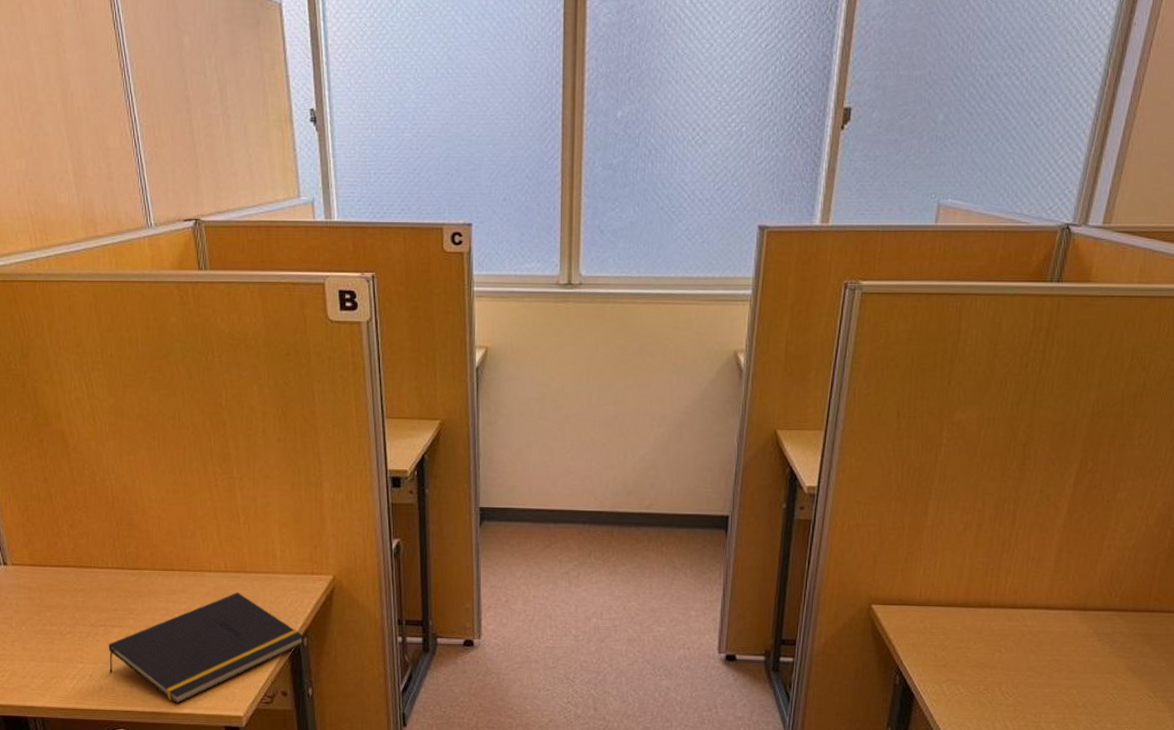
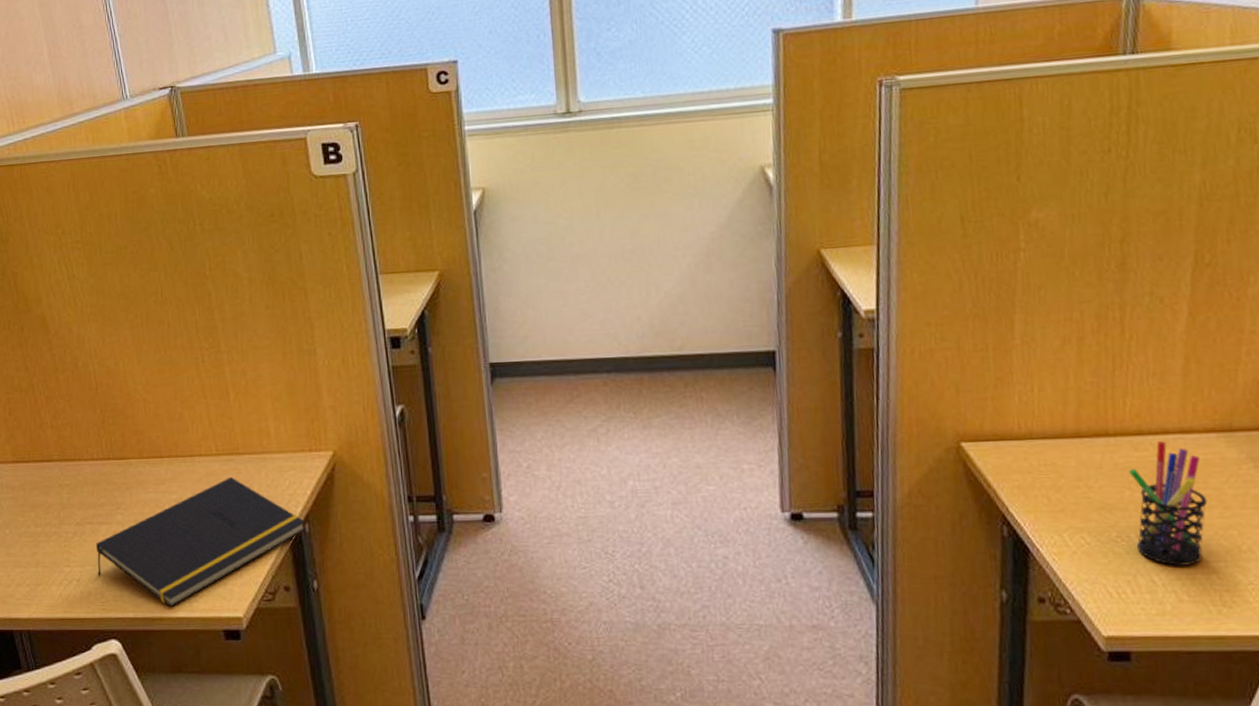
pen holder: none [998,614,1058,716] -> present [1129,441,1208,566]

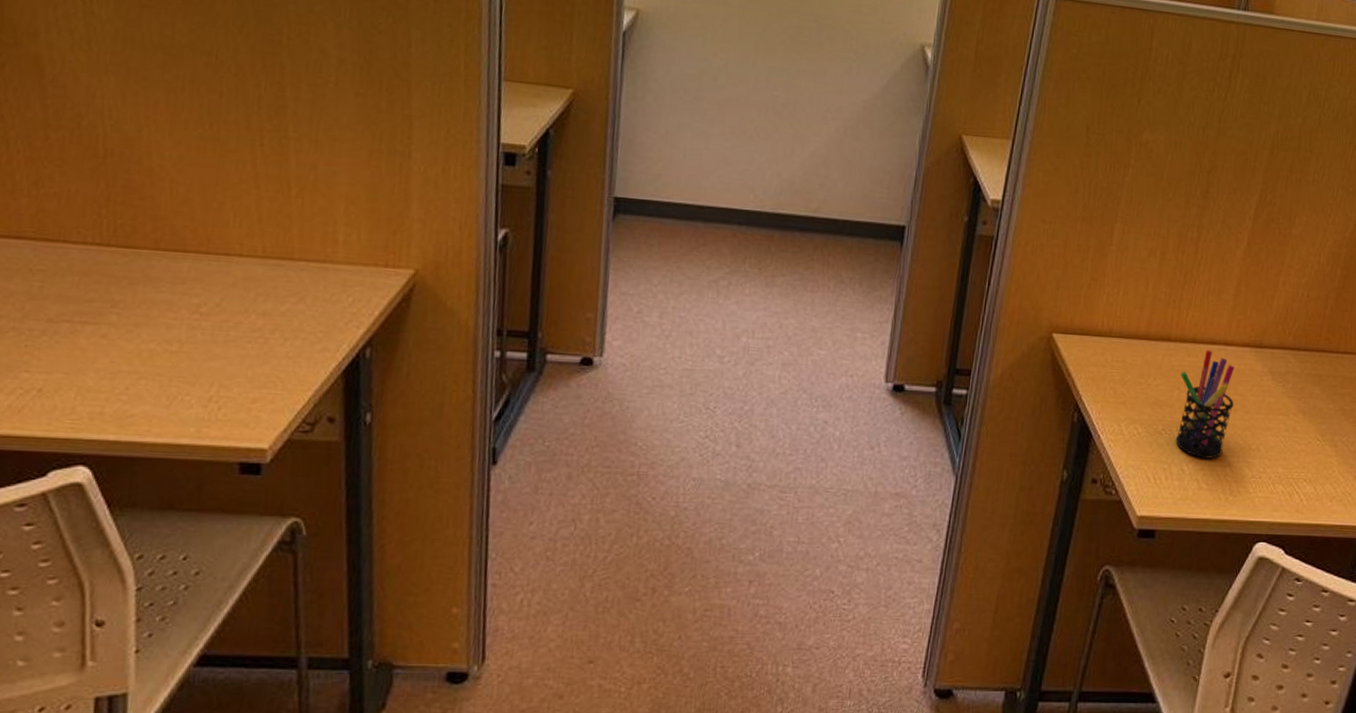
notepad: present [95,476,306,608] -> none [70,284,368,432]

